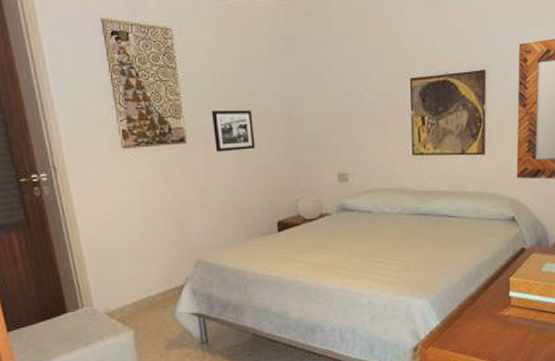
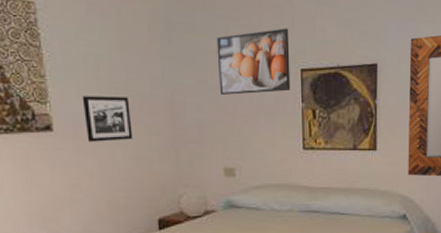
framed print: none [331,40,401,105] -> present [216,28,291,95]

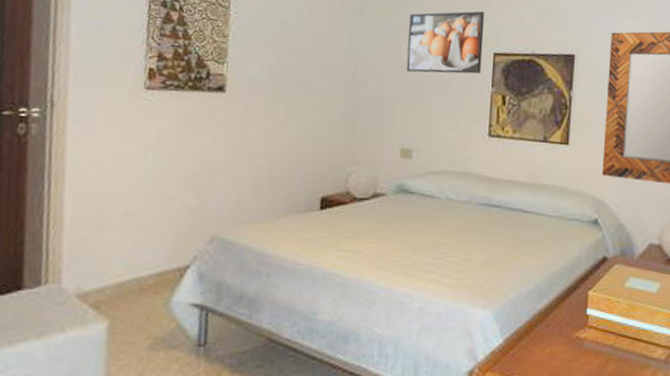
picture frame: present [82,96,133,142] -> none [259,59,311,109]

